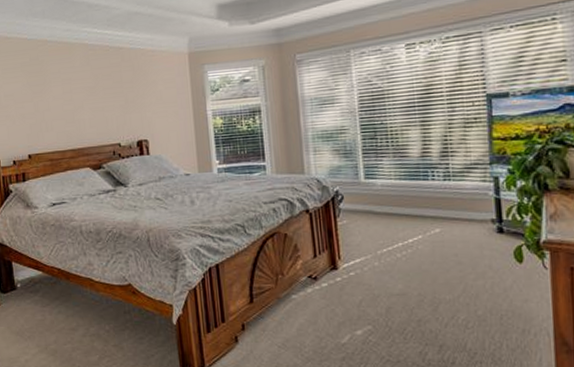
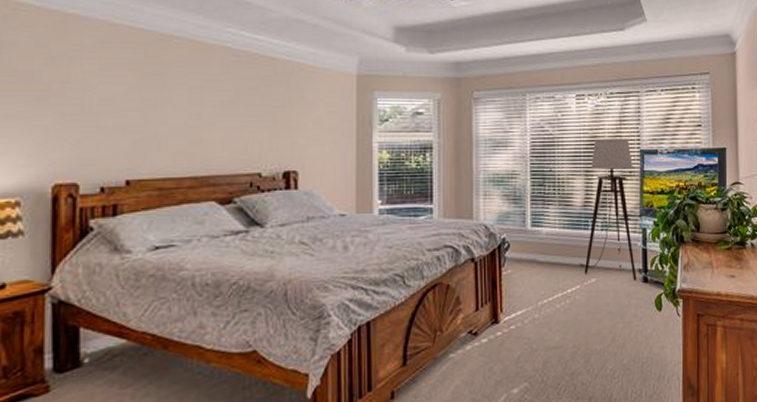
floor lamp: none [419,83,490,232] -> present [578,138,637,282]

